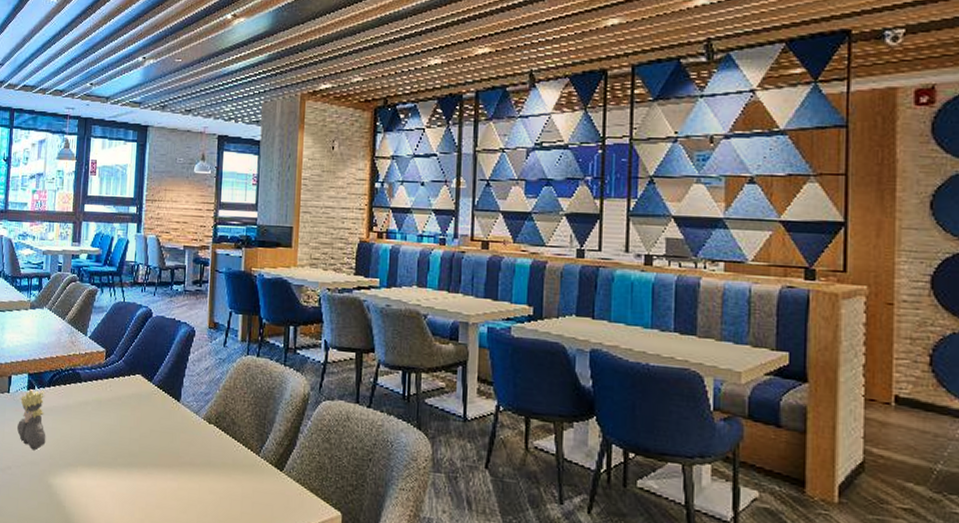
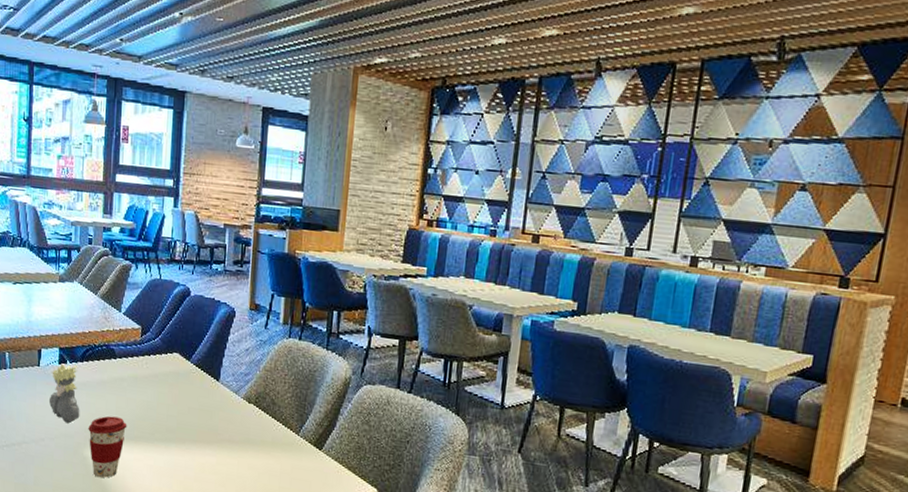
coffee cup: none [53,441,91,507] -> present [88,416,127,478]

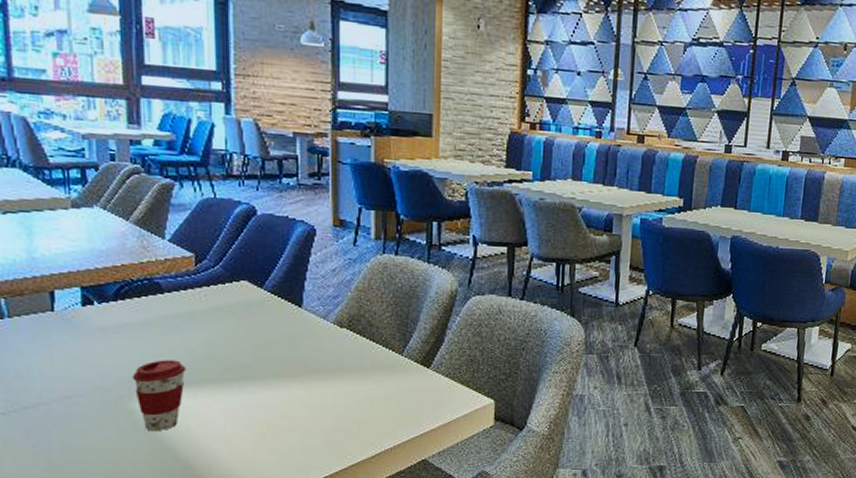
bust sculpture: present [48,363,80,424] -> none [71,305,119,375]

